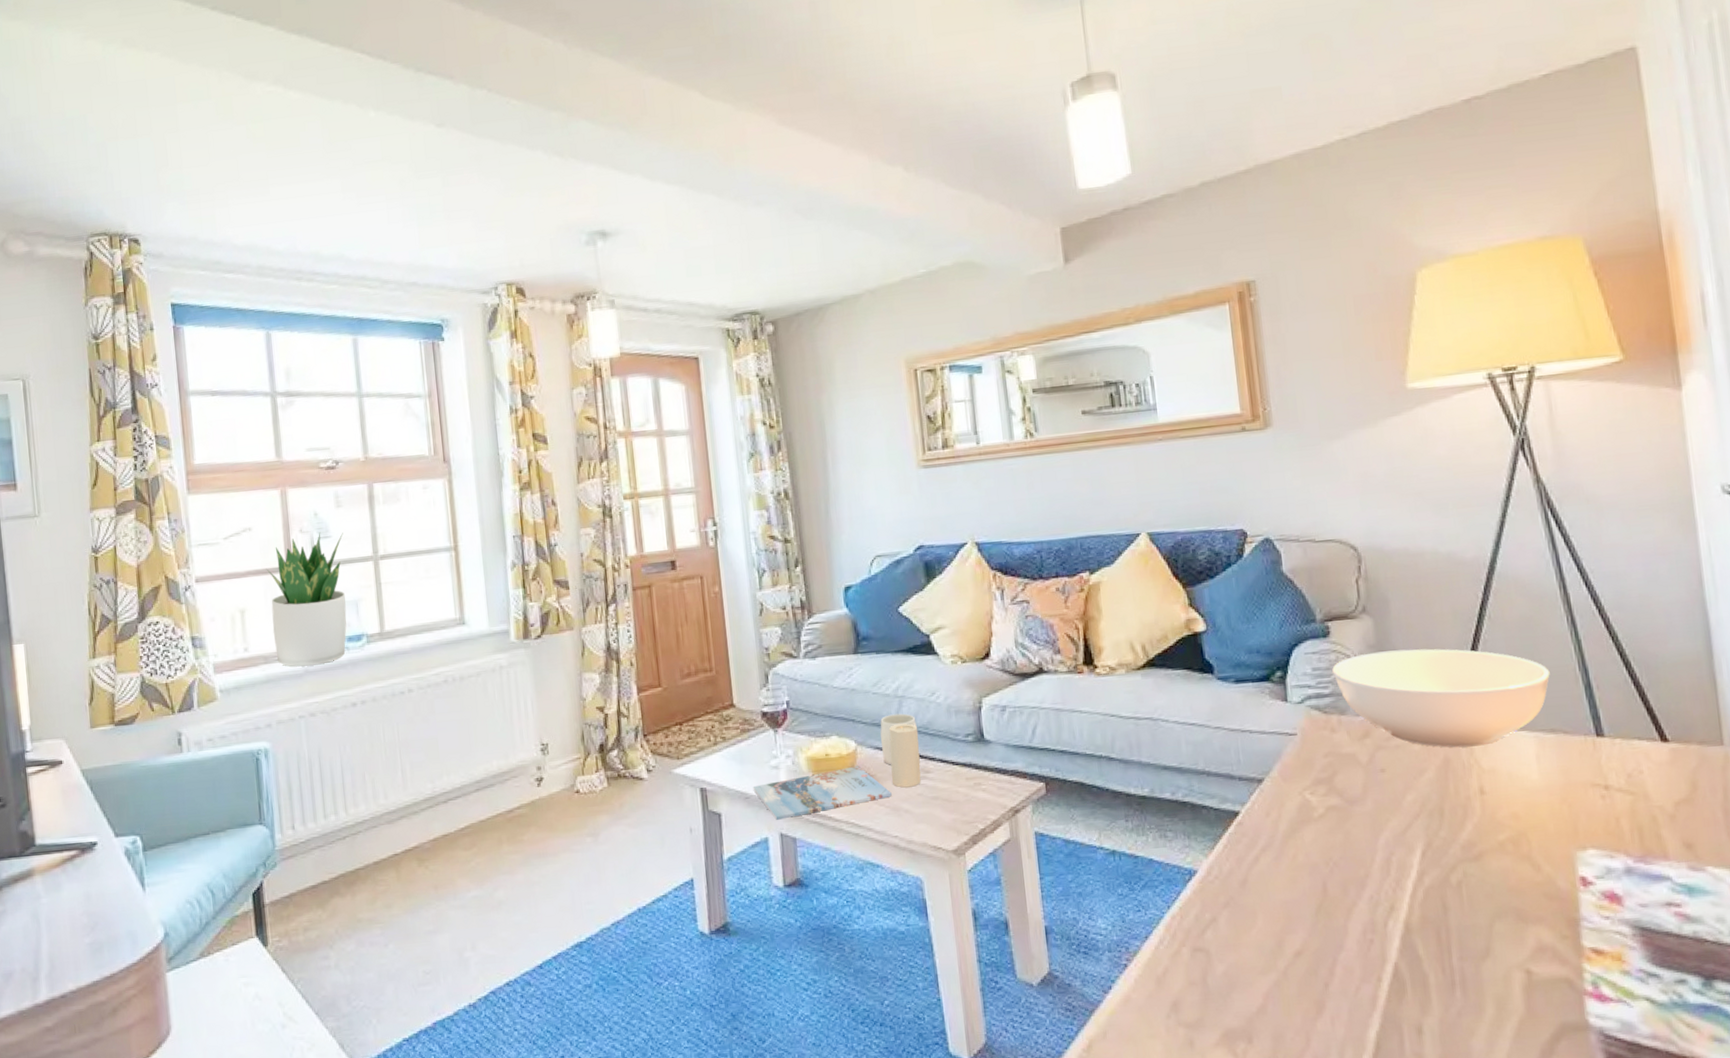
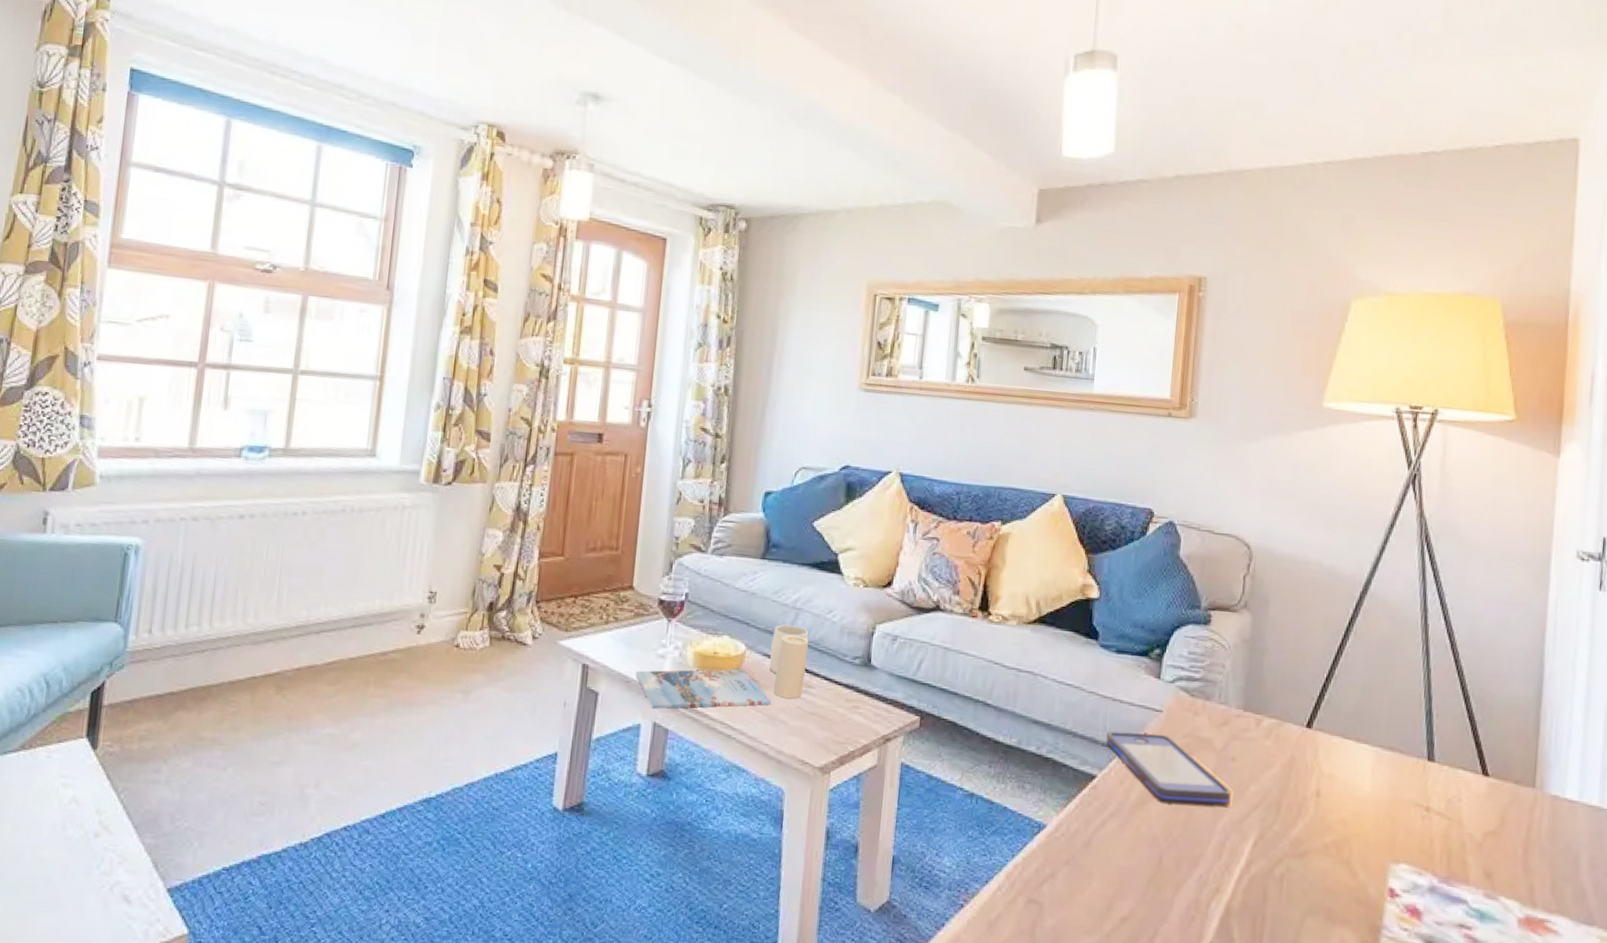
planter: present [266,532,347,667] -> none [169,334,266,470]
mobile phone: none [1241,757,1388,828] -> present [1105,731,1231,807]
bowl: present [1332,649,1550,748] -> none [1206,647,1399,752]

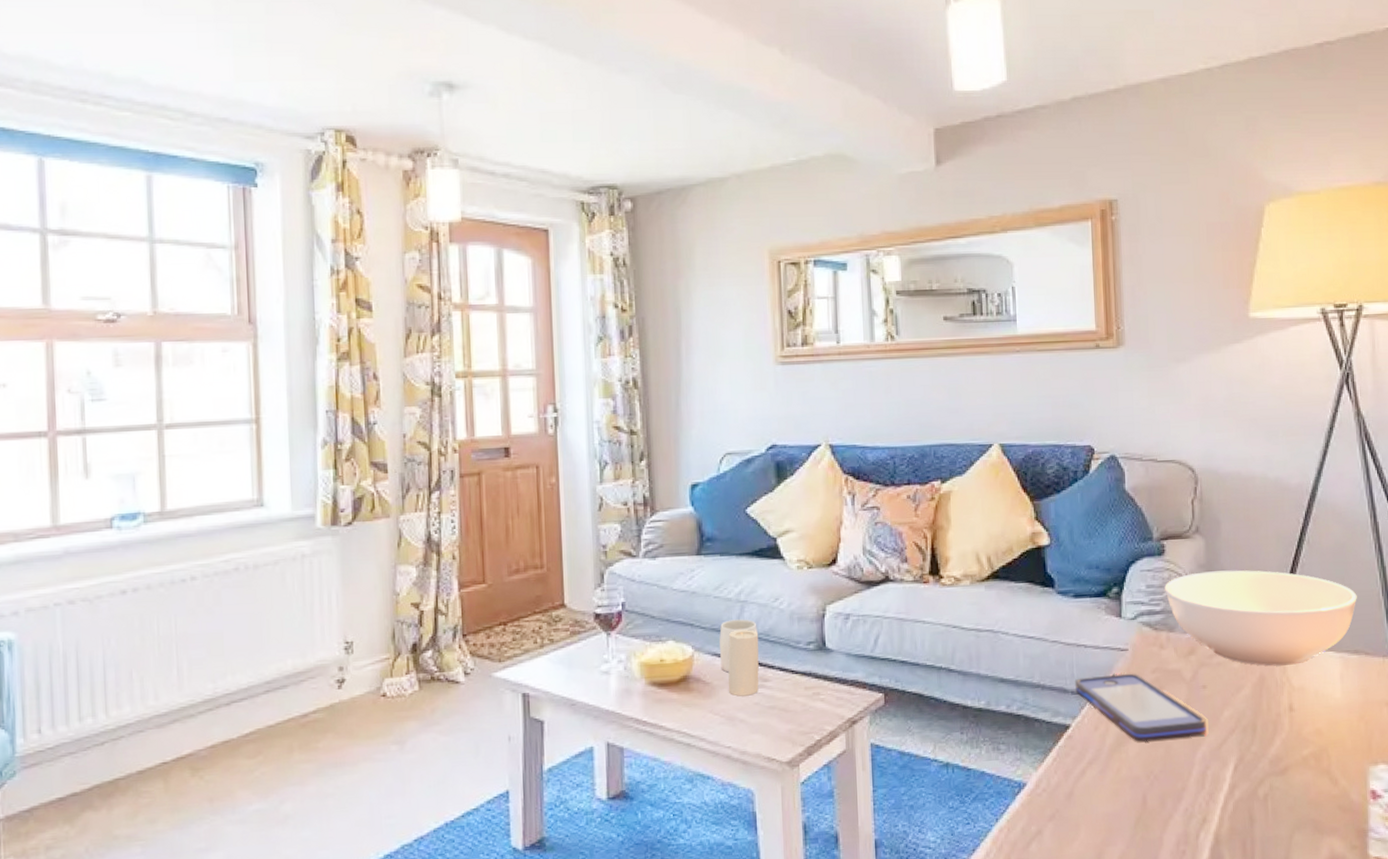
magazine: present [635,668,771,710] -> none [580,672,727,730]
bowl: none [1206,647,1399,752] -> present [1165,570,1357,666]

